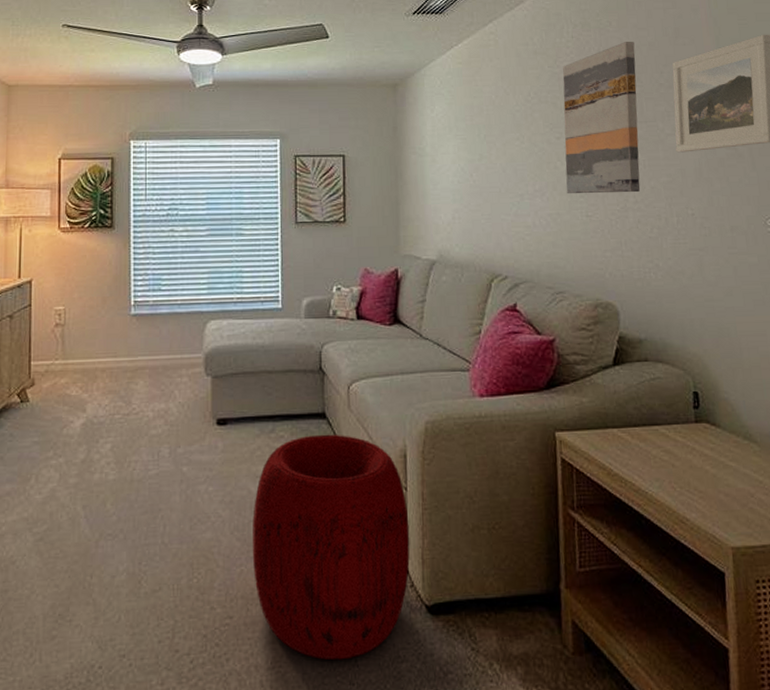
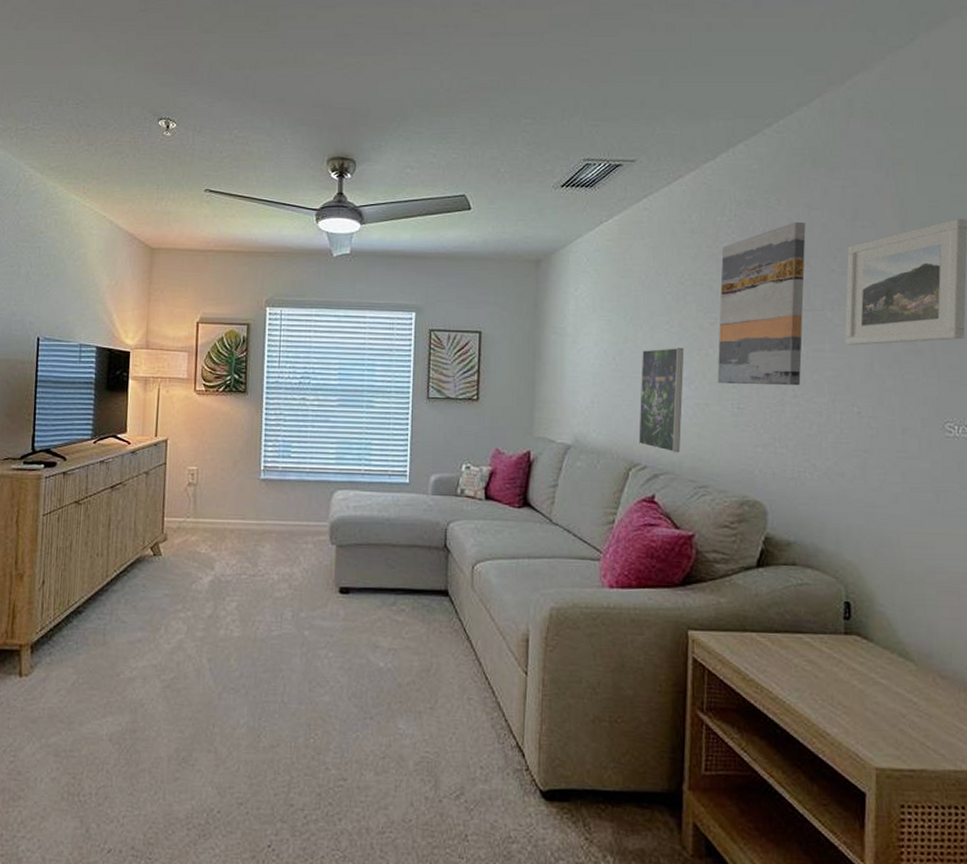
pouf: present [252,434,410,661] -> none [368,611,528,834]
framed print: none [496,161,537,262] -> present [638,347,684,453]

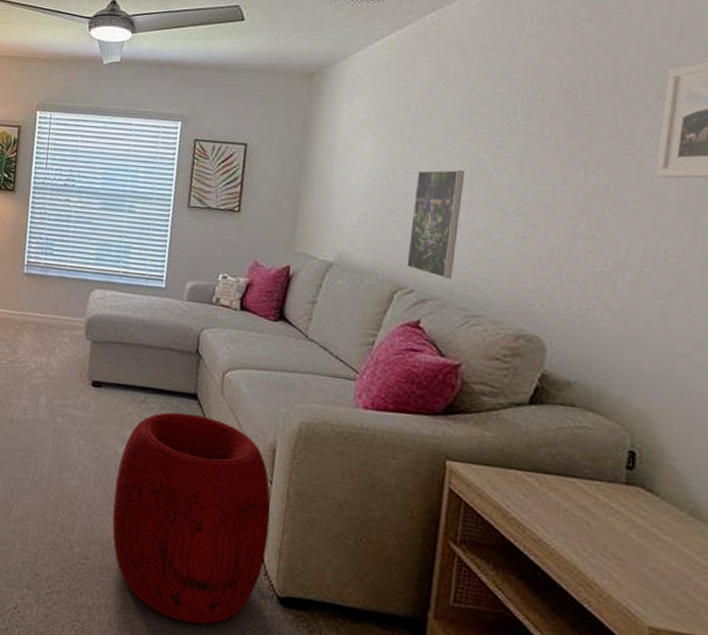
pouf: none [368,611,528,834] -> present [112,412,271,625]
wall art: present [717,222,806,386] -> none [500,41,619,218]

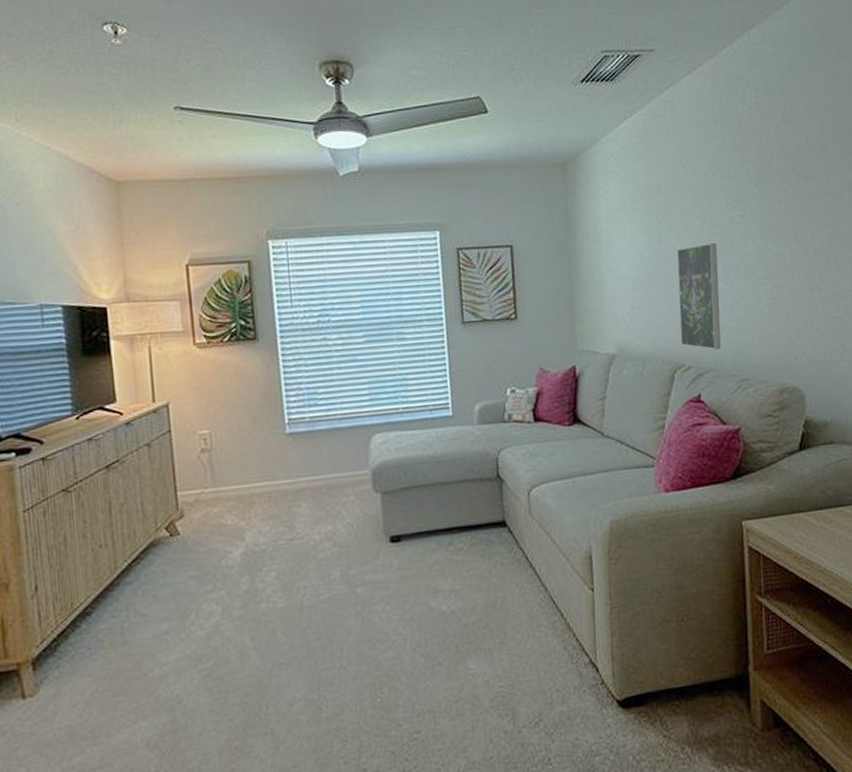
pouf: present [112,412,271,625] -> none [435,541,599,763]

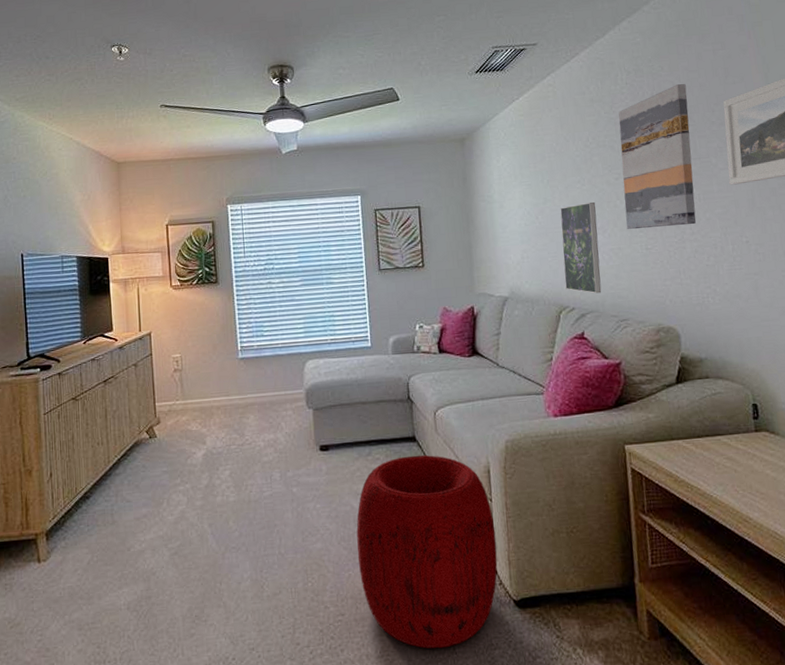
pouf: none [435,541,599,763] -> present [356,454,498,649]
wall art: none [745,106,827,276] -> present [618,84,697,230]

